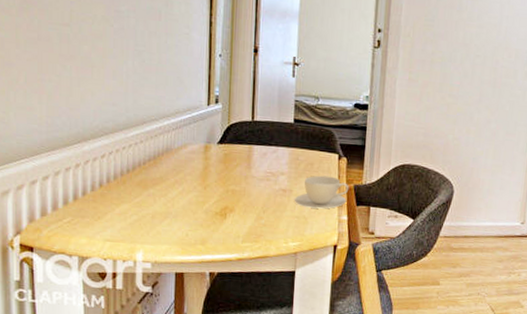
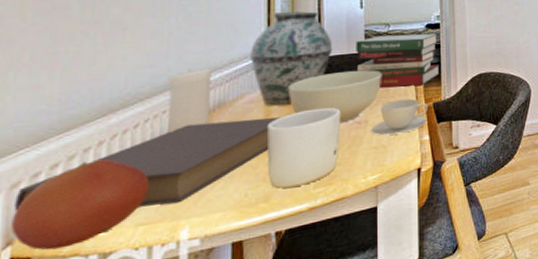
fruit: none [19,179,113,246] -> present [11,159,149,251]
book: none [20,163,217,229] -> present [14,117,280,213]
candle: none [126,112,161,167] -> present [166,69,212,133]
vase: none [192,70,265,162] -> present [249,11,333,107]
mug: none [204,169,268,238] -> present [266,107,340,189]
bowl: none [224,137,309,188] -> present [288,70,382,123]
books: none [285,108,364,165] -> present [356,33,440,88]

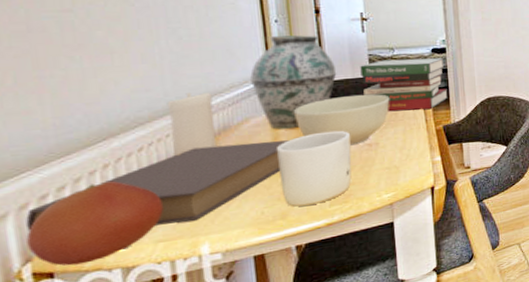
teacup: present [371,98,428,136] -> none [383,121,439,157]

